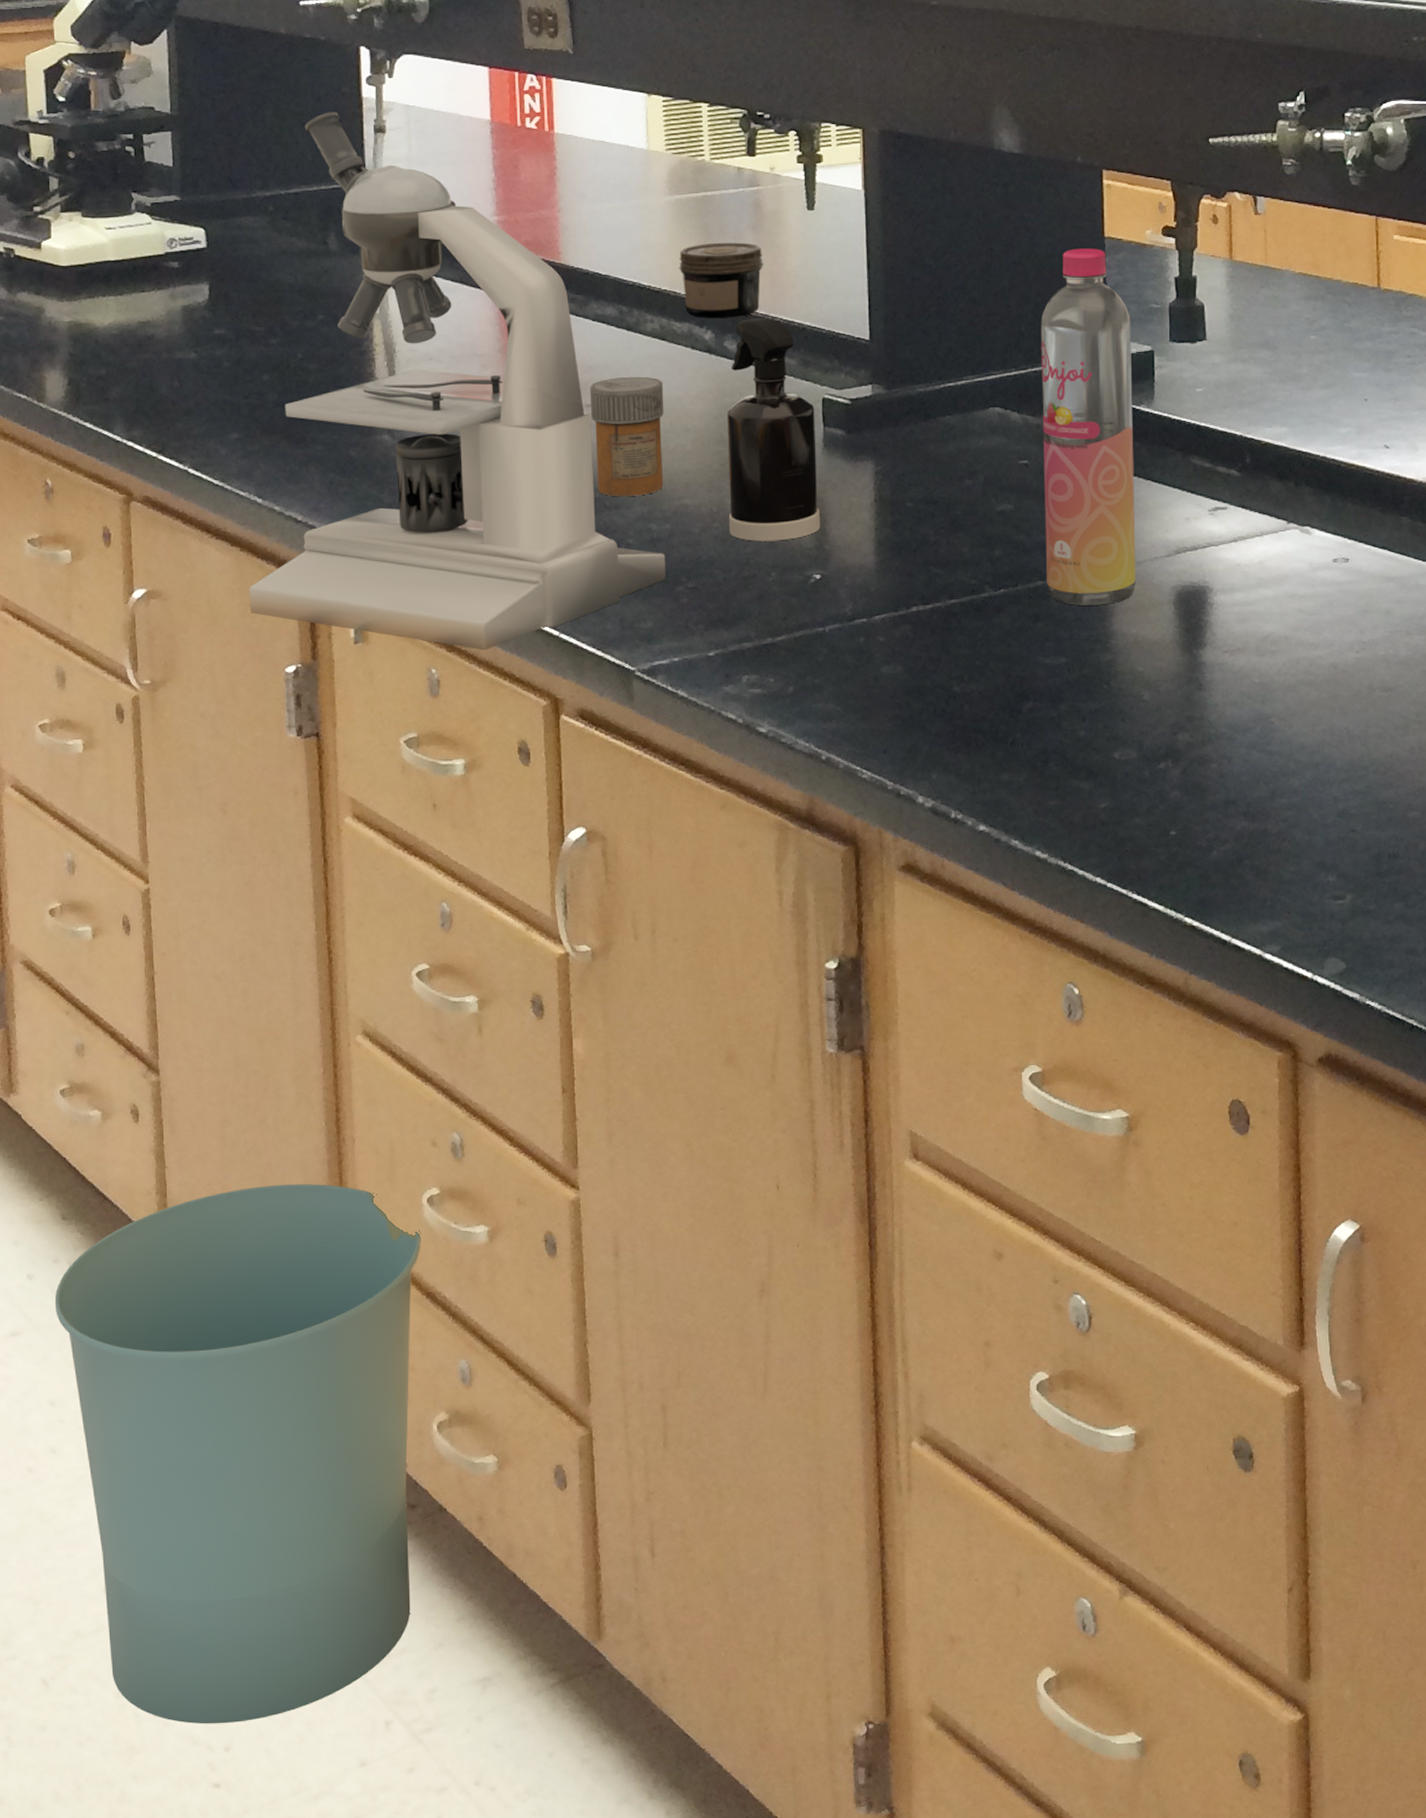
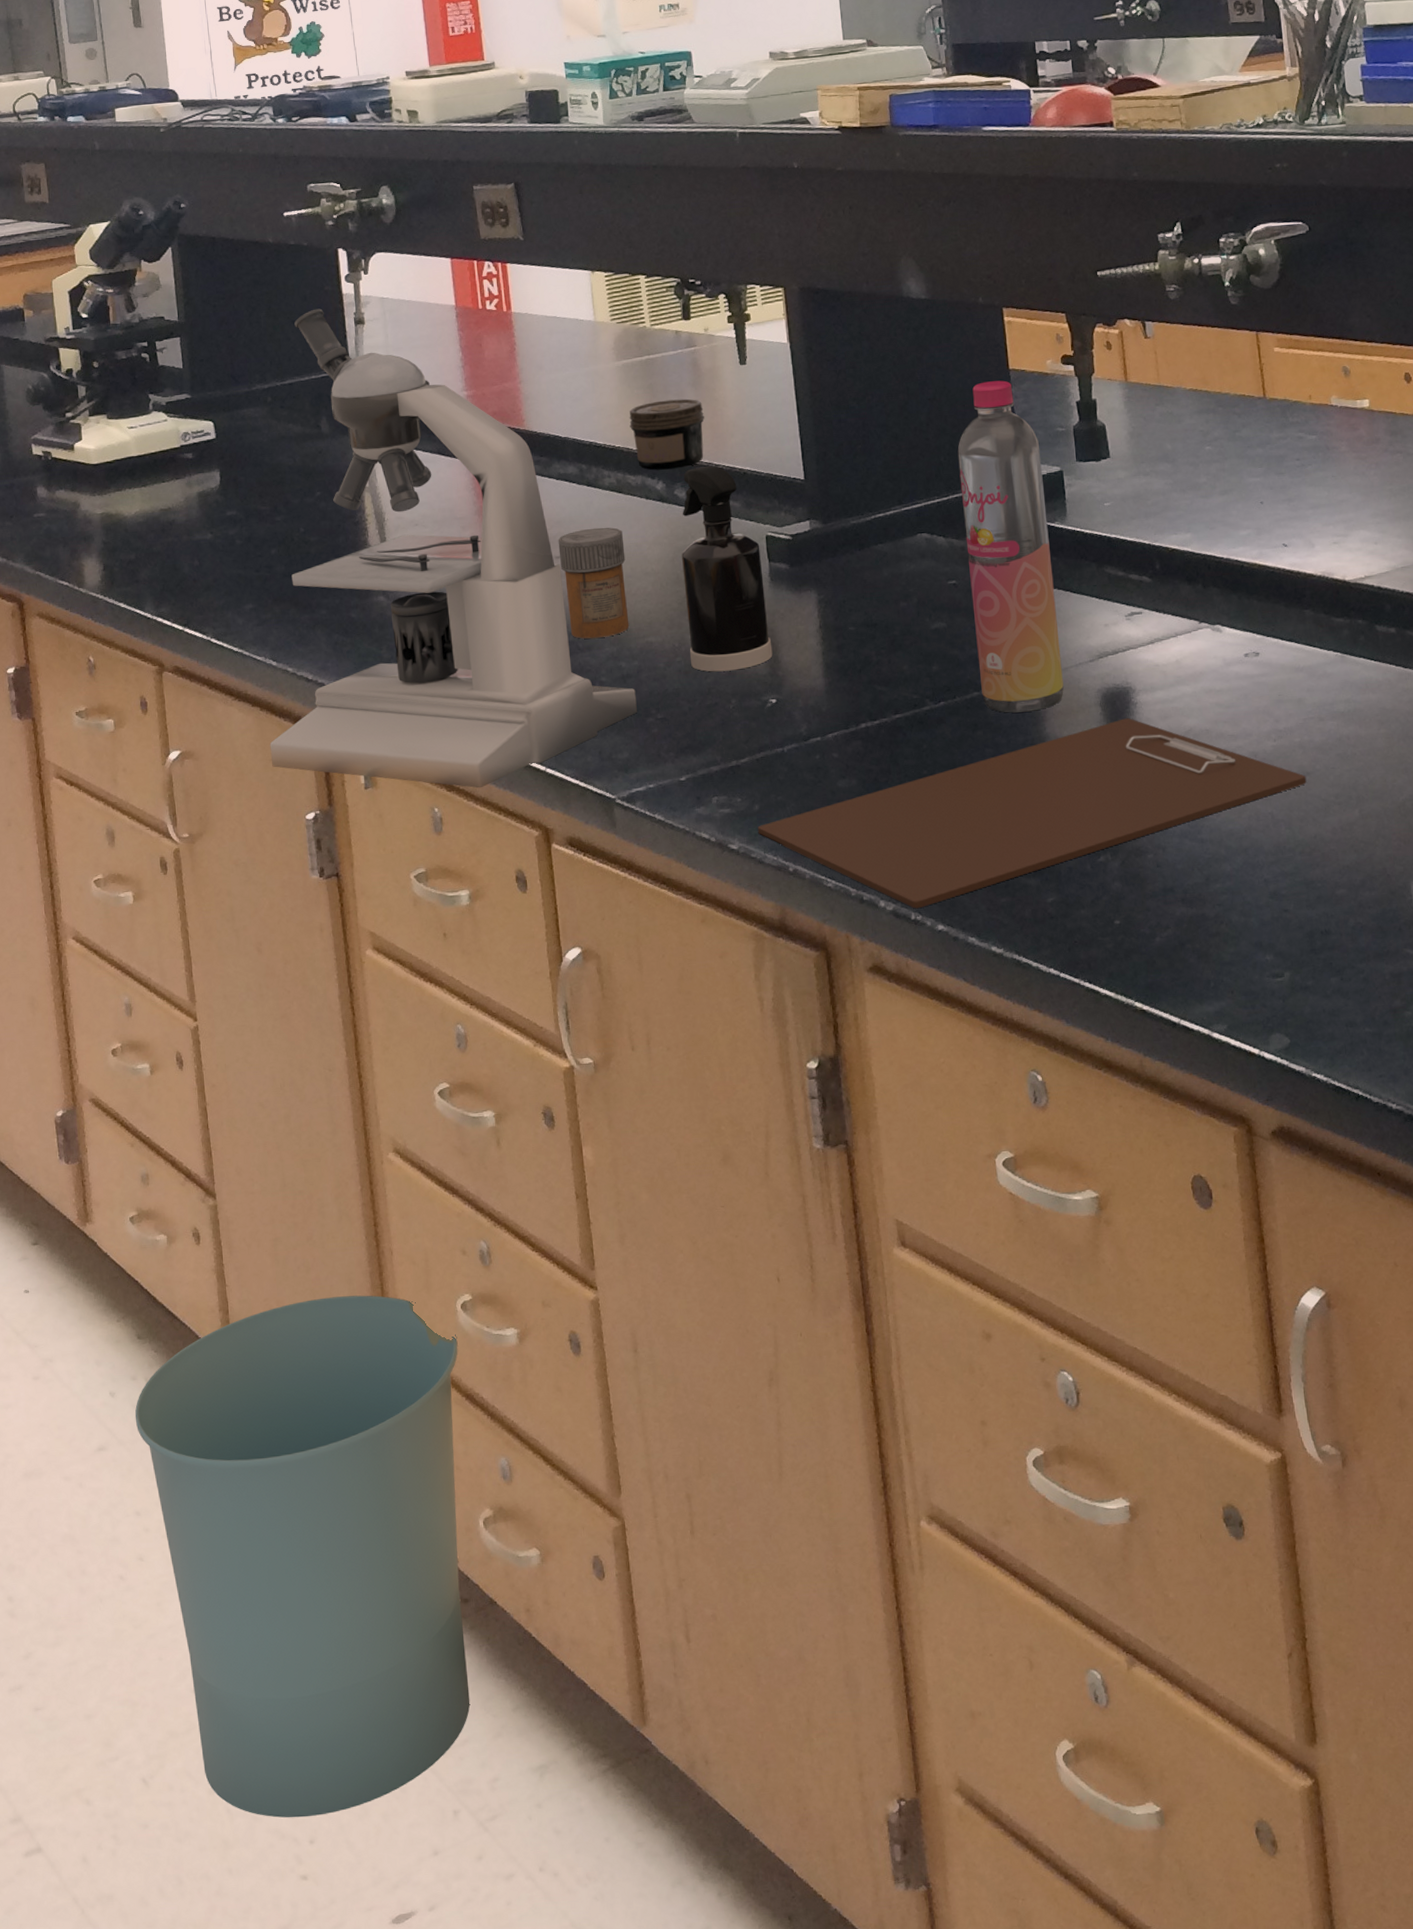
clipboard: none [790,619,1387,807] -> present [757,718,1307,909]

